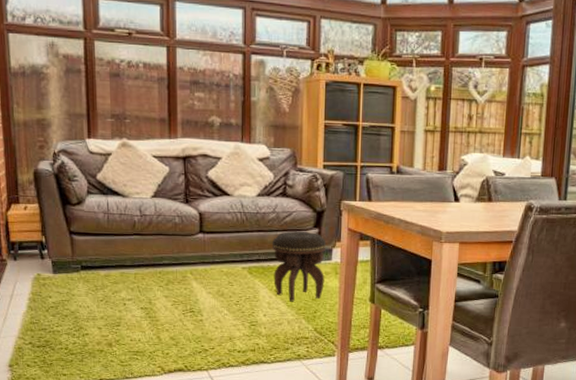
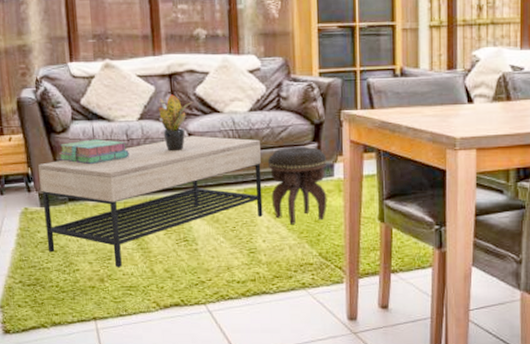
coffee table: none [53,215,266,334] -> present [38,135,263,268]
stack of books: none [73,213,142,236] -> present [58,139,129,164]
potted plant: none [171,176,205,229] -> present [158,94,193,152]

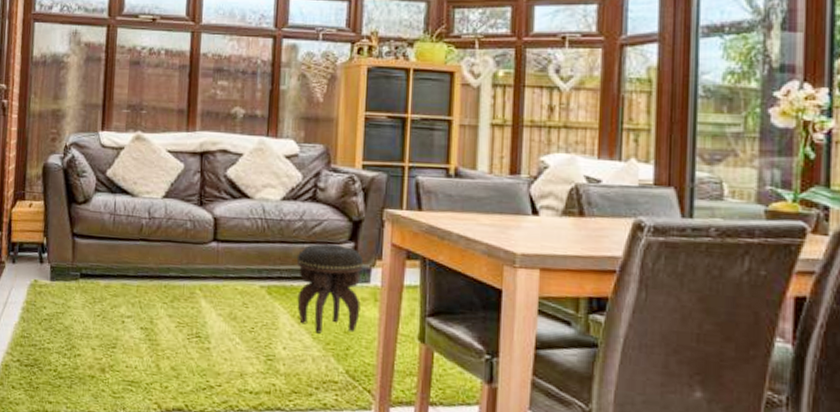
coffee table: present [38,135,263,268] -> none [51,220,290,359]
stack of books: present [58,139,129,164] -> none [76,213,149,240]
potted plant: present [158,94,193,152] -> none [185,174,223,236]

